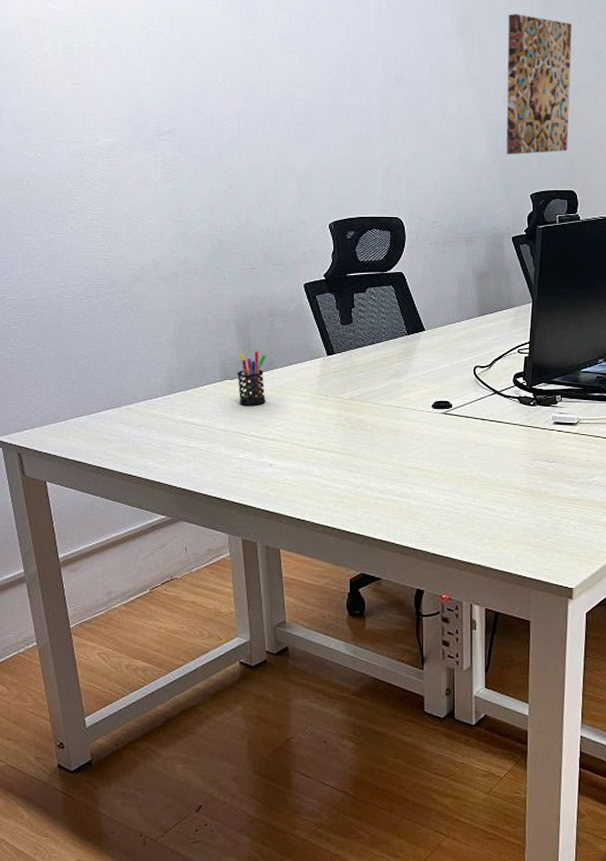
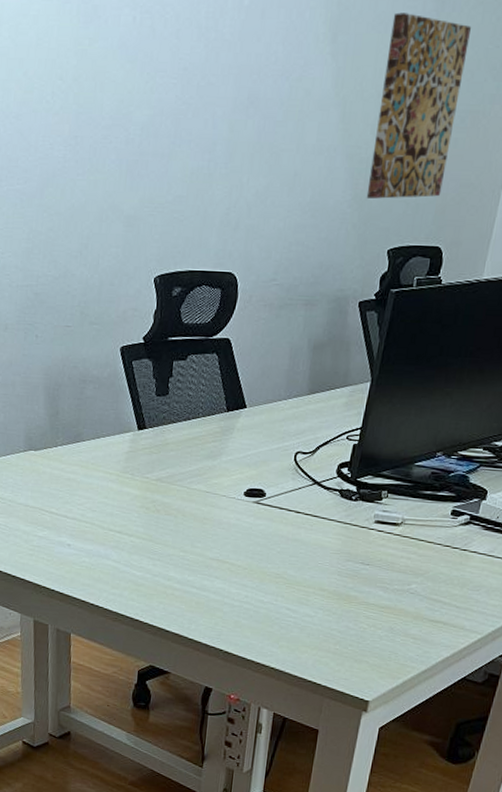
pen holder: present [237,351,266,405] -> none [41,420,74,480]

